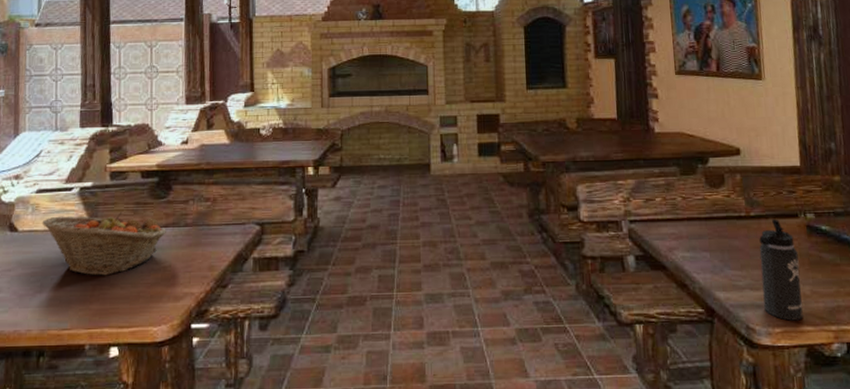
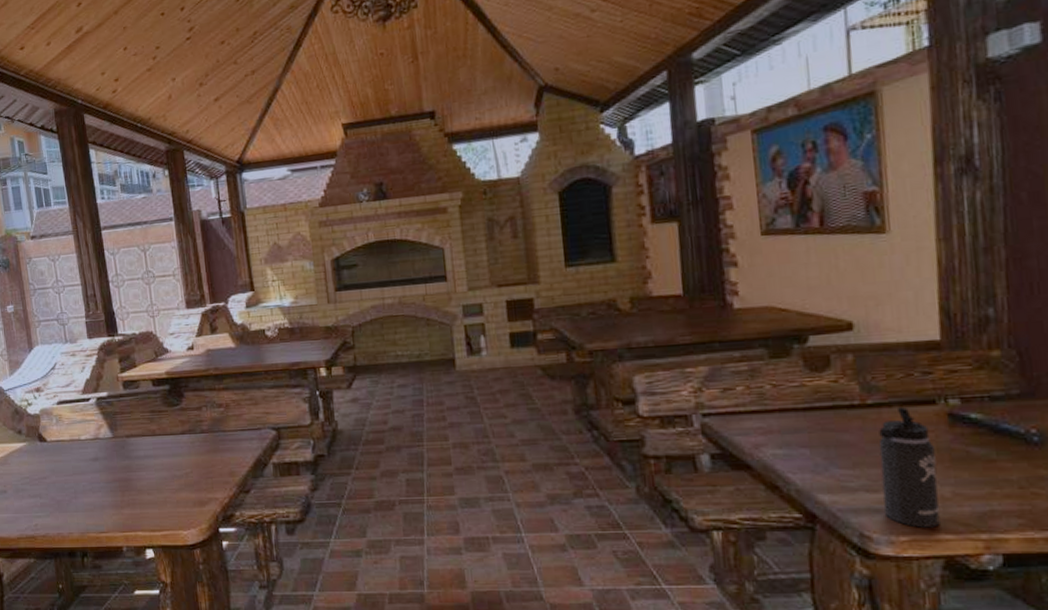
fruit basket: present [42,212,166,276] -> none [66,420,184,483]

